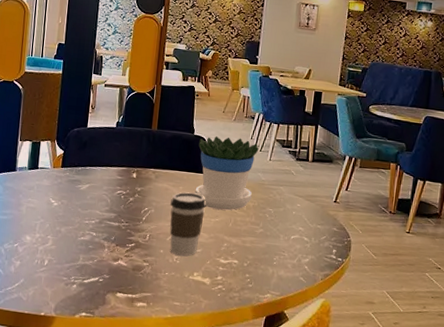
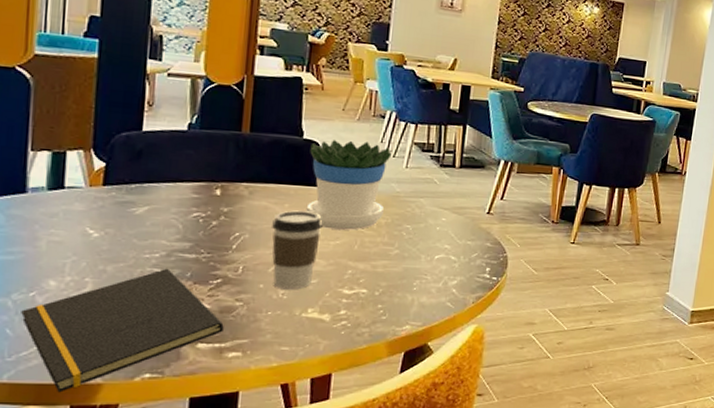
notepad: none [9,232,135,320] -> present [21,268,224,393]

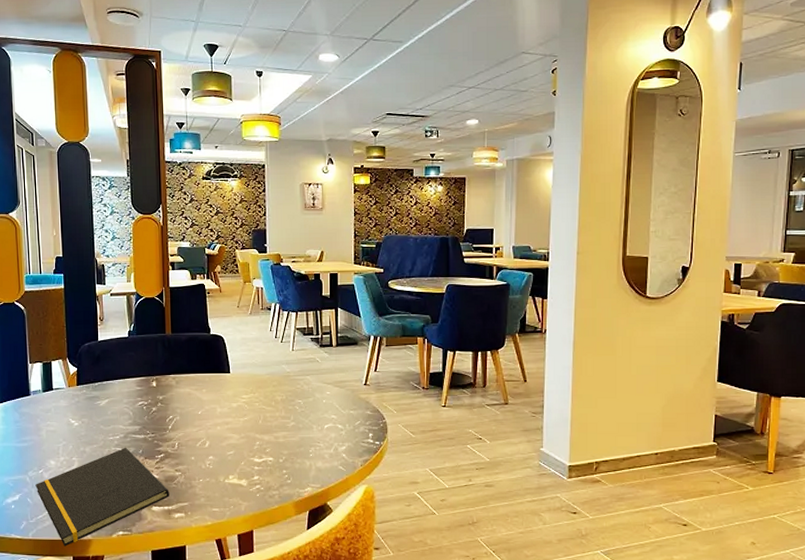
coffee cup: present [272,210,323,290] -> none [195,394,233,460]
flowerpot: present [306,140,392,230] -> none [216,331,280,408]

